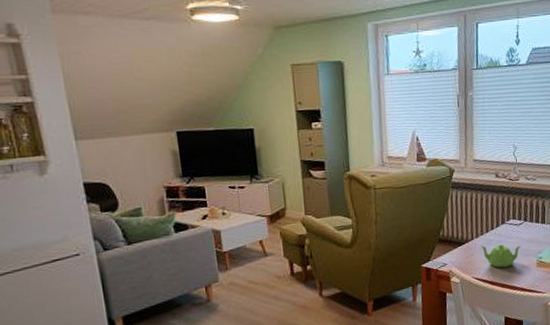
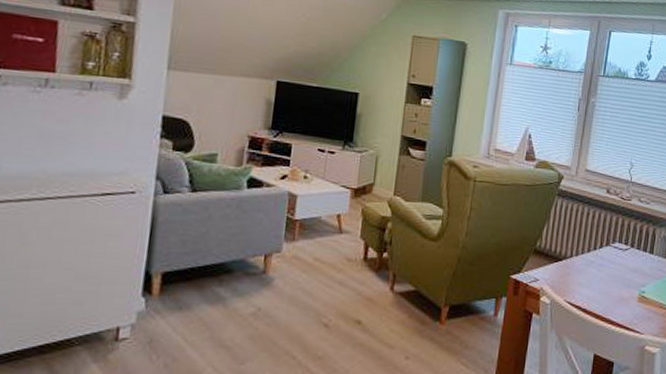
teapot: present [480,244,521,268] -> none [578,266,624,296]

